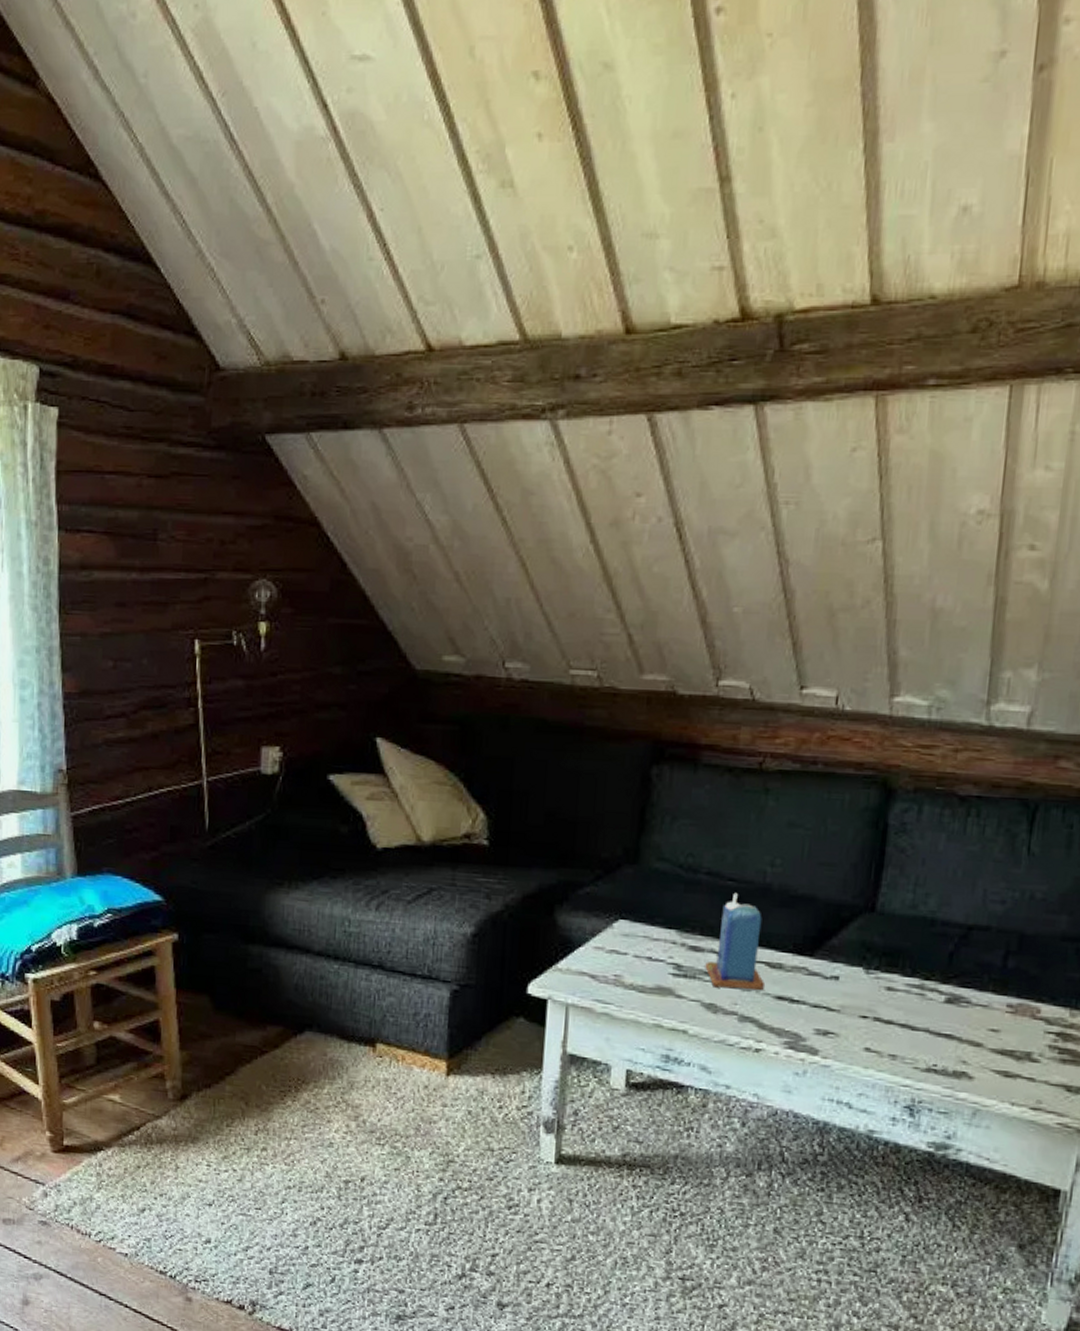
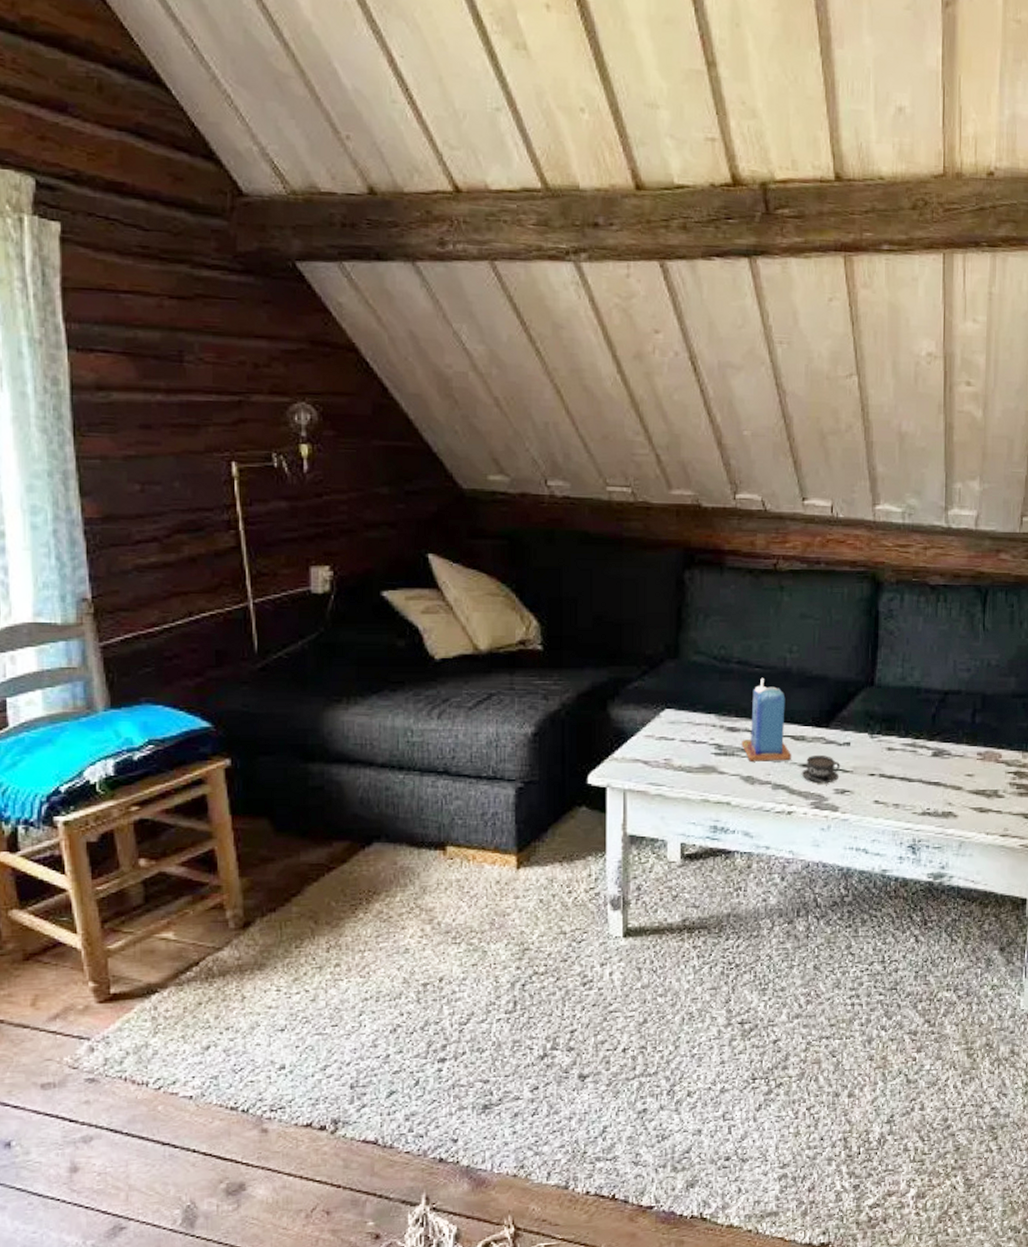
teacup: none [775,987,824,1023] -> present [801,756,840,785]

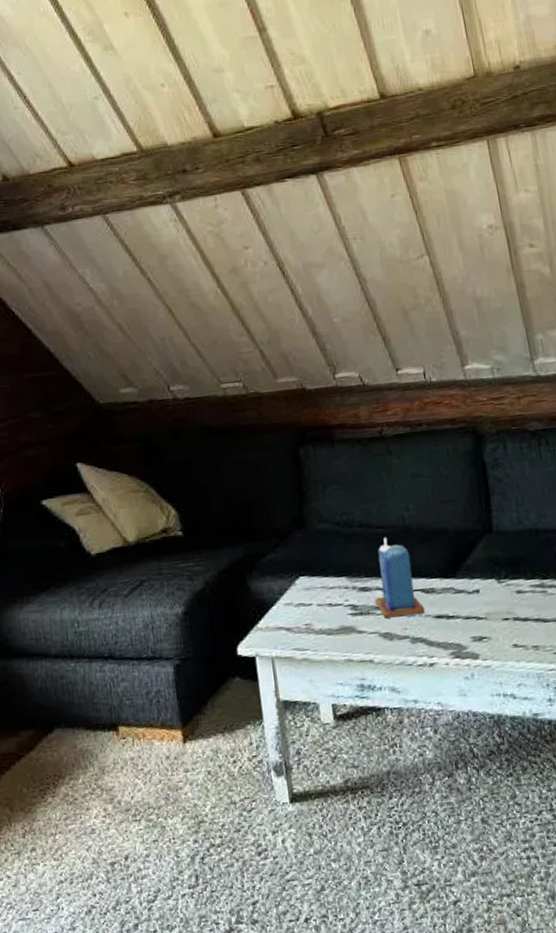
teacup: present [801,756,840,785] -> none [436,605,474,634]

